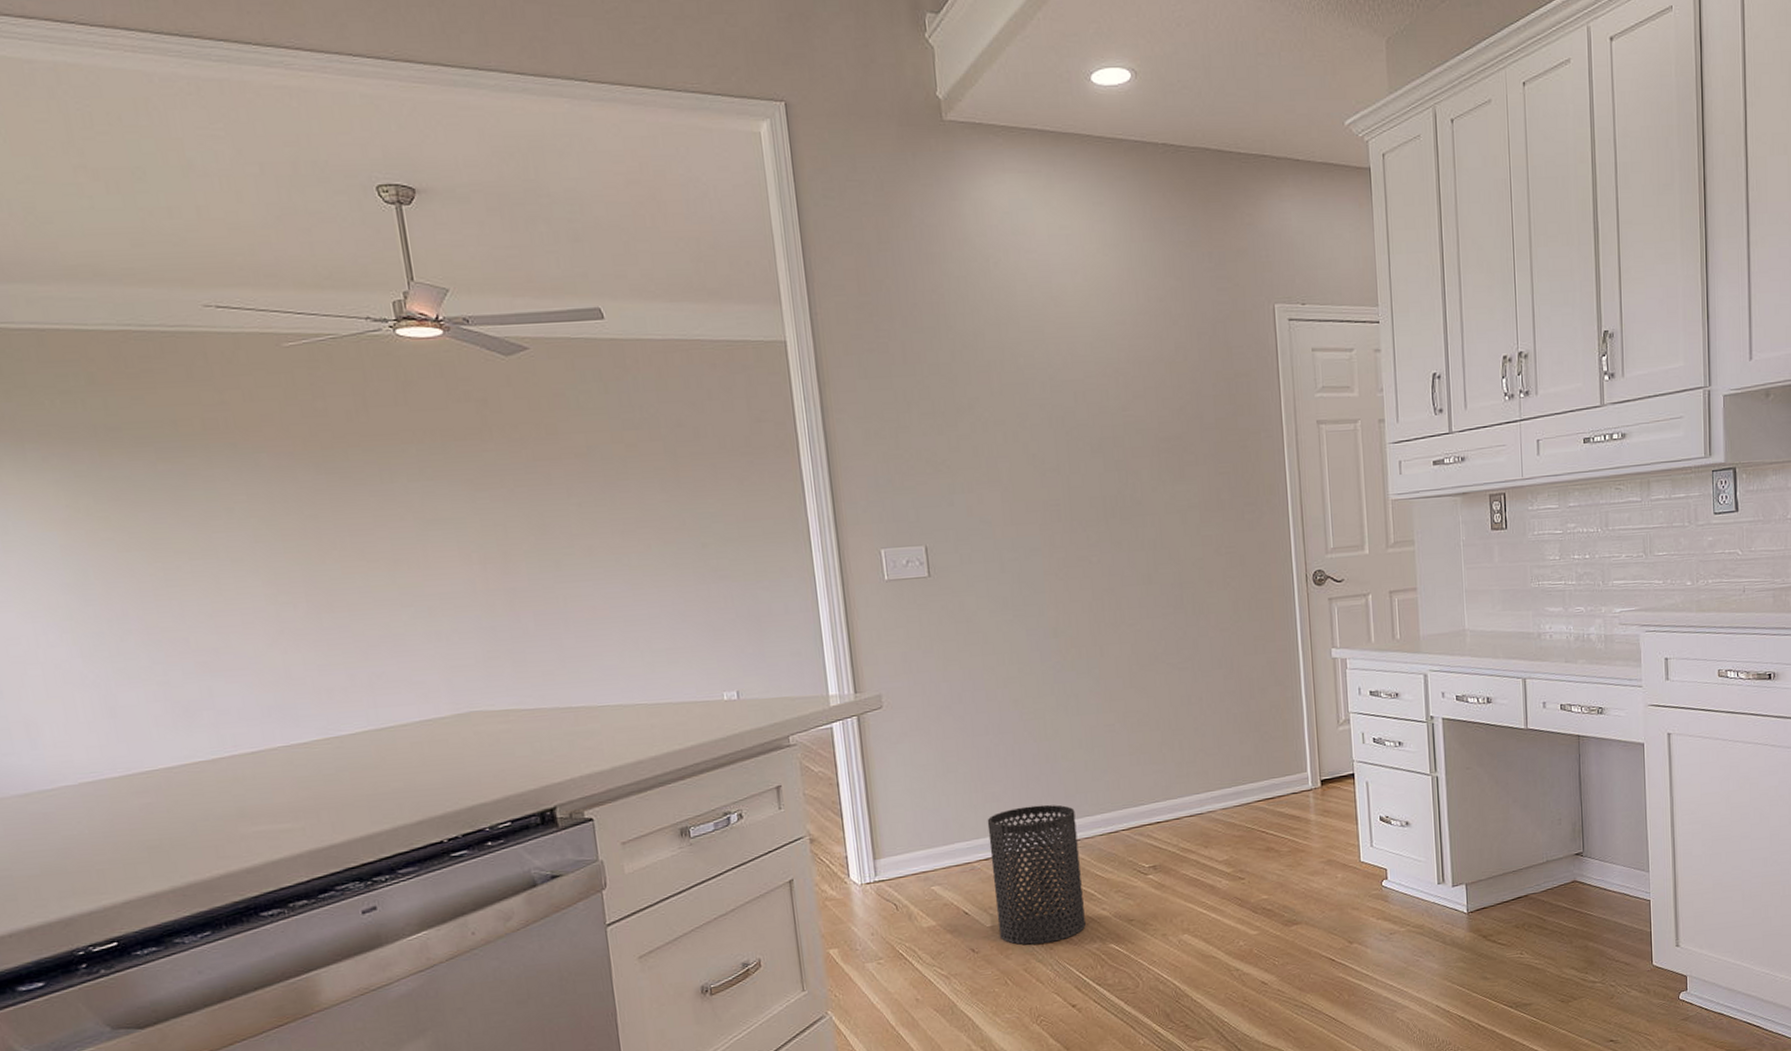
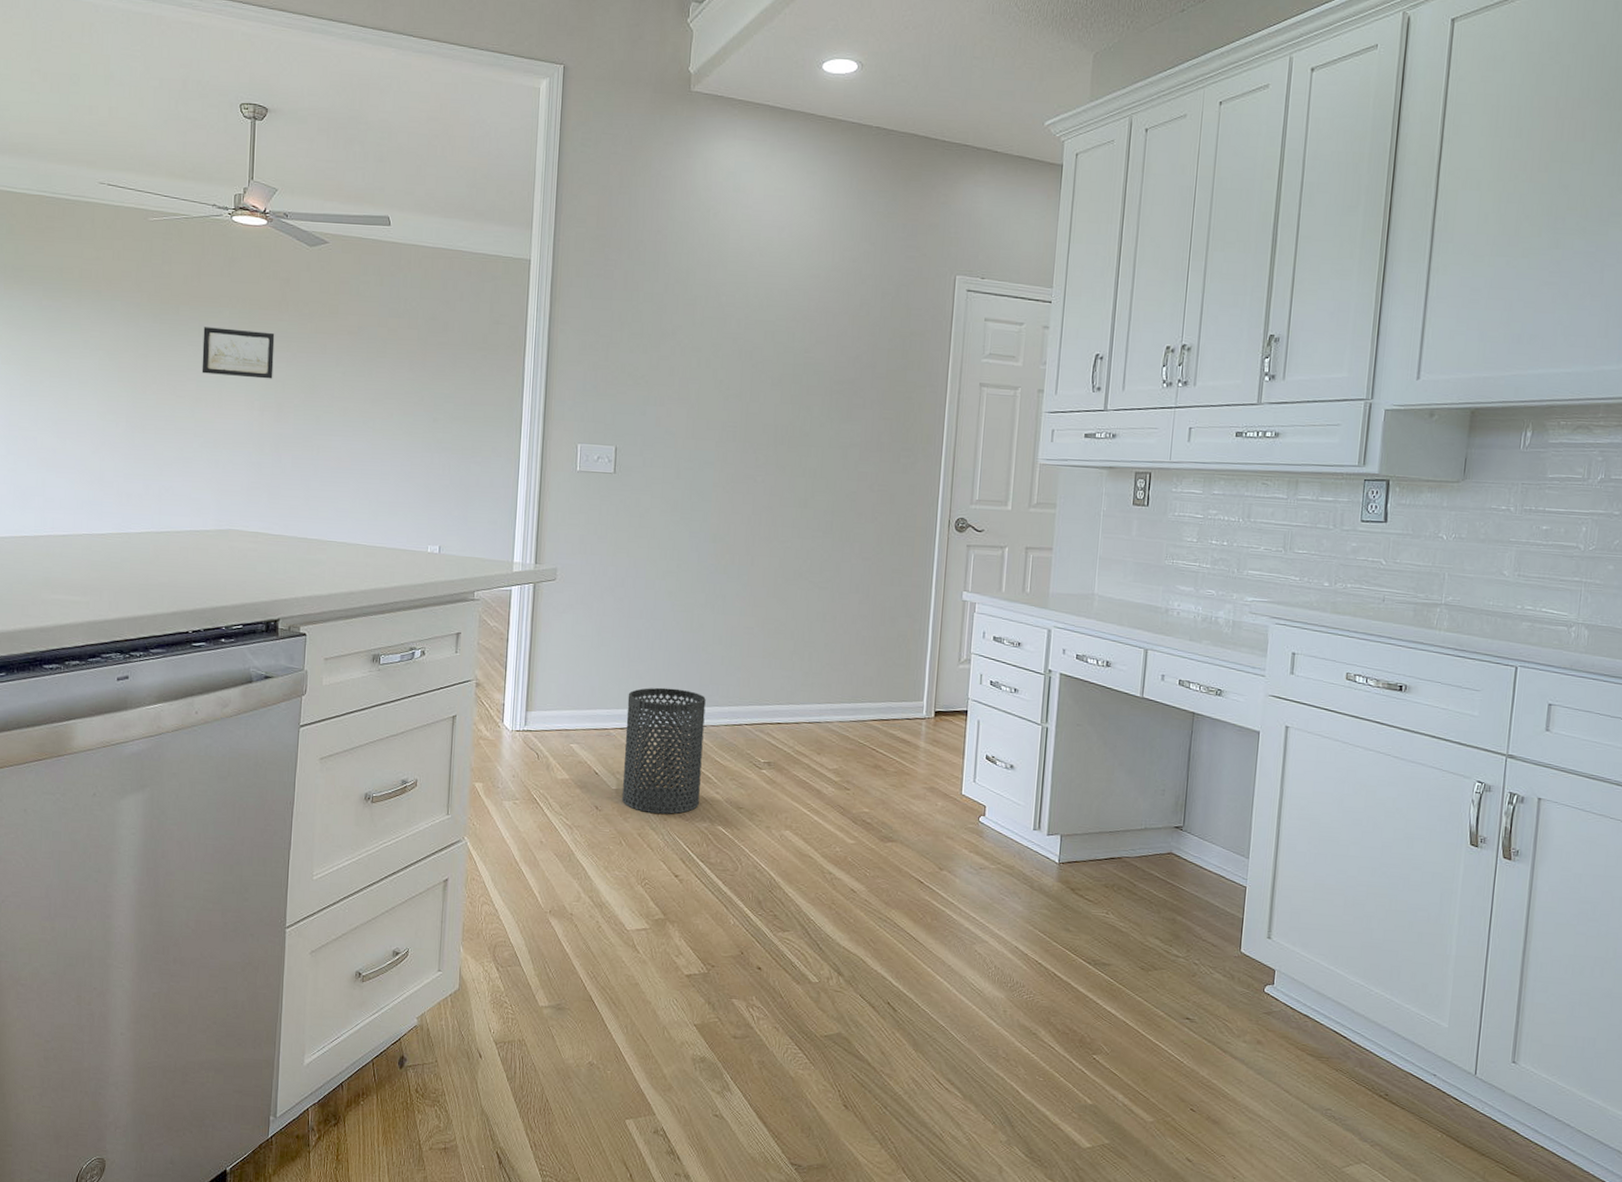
wall art: none [385,467,490,529] -> present [201,327,275,379]

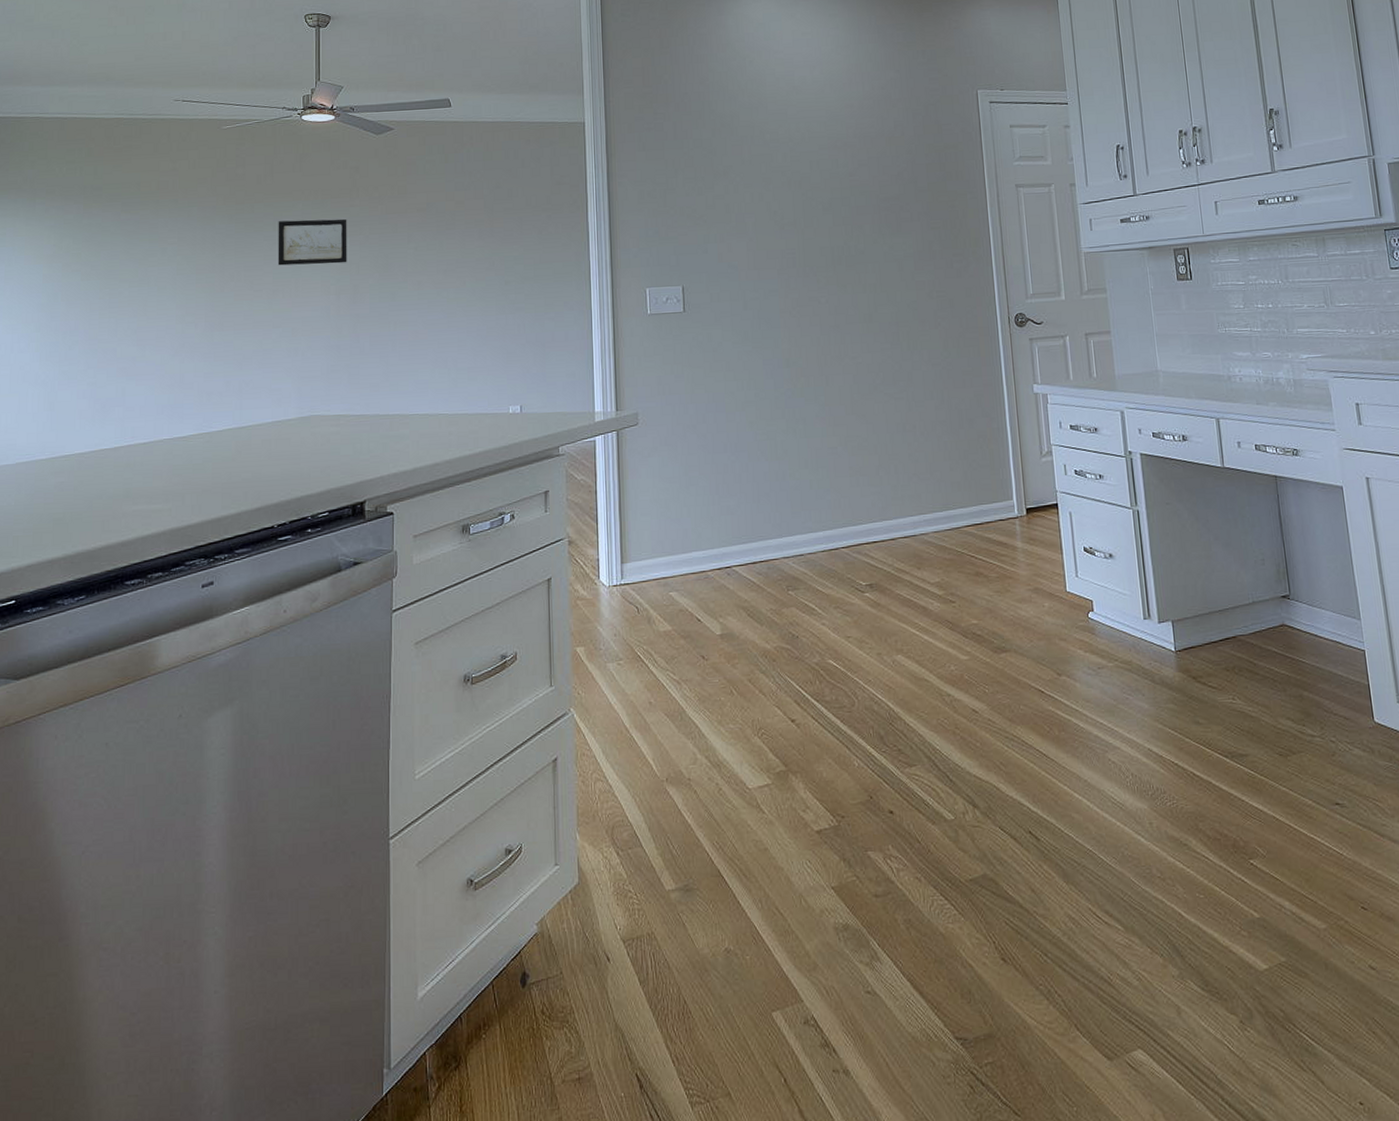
trash can: present [622,687,706,814] -> none [721,519,806,655]

